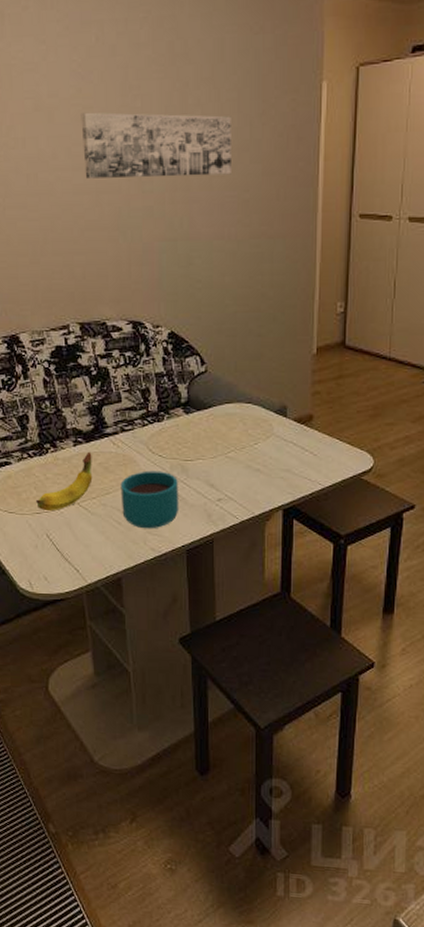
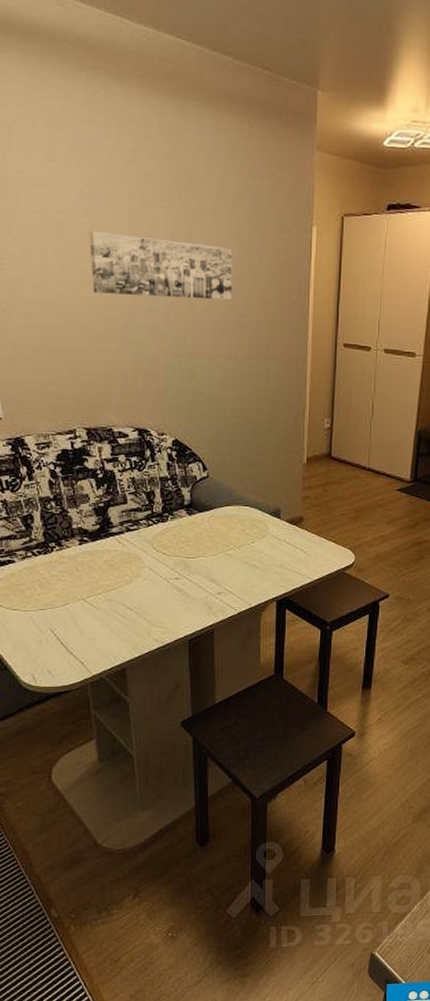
fruit: present [36,451,93,512] -> none [41,550,98,608]
cup: present [120,470,179,529] -> none [125,567,182,622]

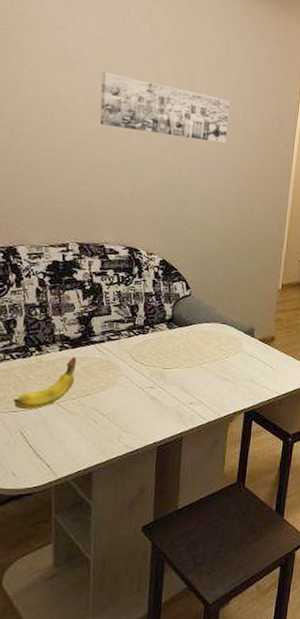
fruit: none [41,550,98,608] -> present [13,356,77,410]

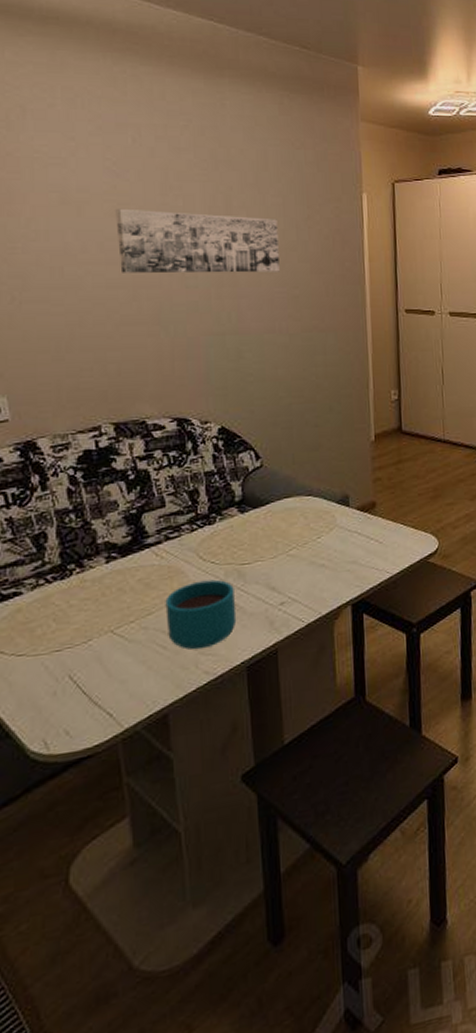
fruit: present [13,356,77,410] -> none [56,567,130,647]
cup: none [100,376,156,428] -> present [165,579,237,650]

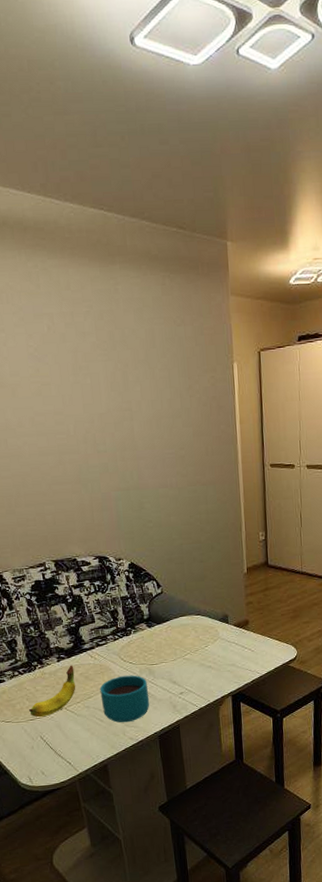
fruit: none [56,567,130,647] -> present [29,665,76,718]
wall art: present [115,208,280,274] -> none [40,388,169,442]

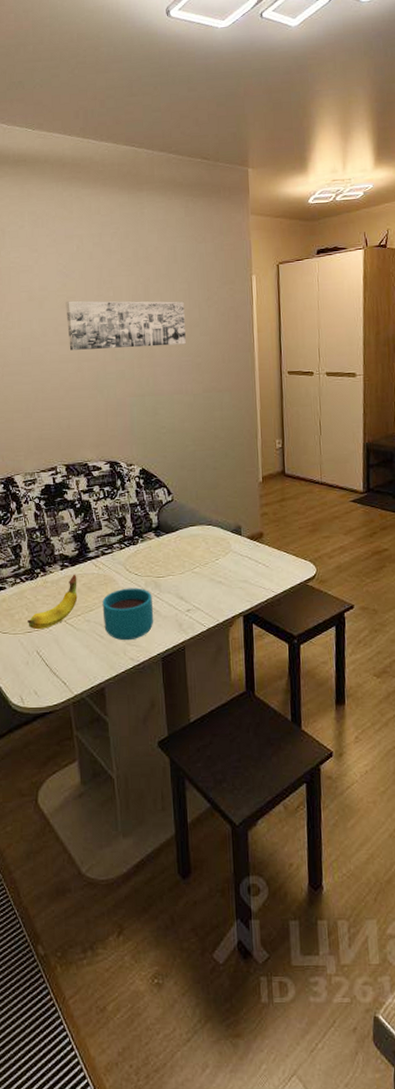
wall art: none [40,388,169,442] -> present [65,300,186,350]

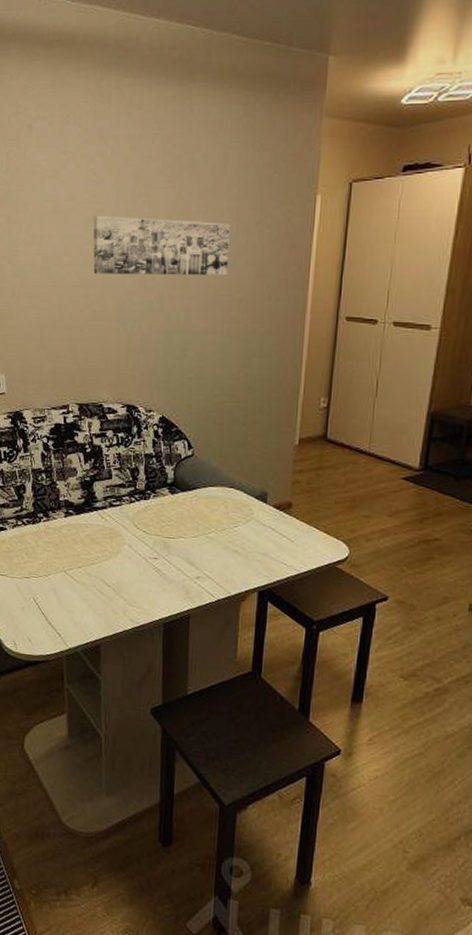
fruit: present [28,574,78,630] -> none [26,523,81,577]
cup: present [102,587,154,641] -> none [105,545,160,601]

